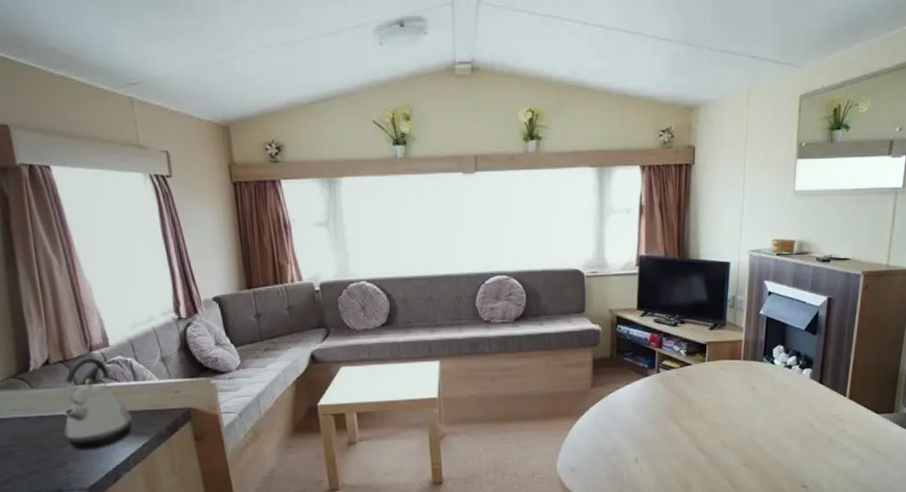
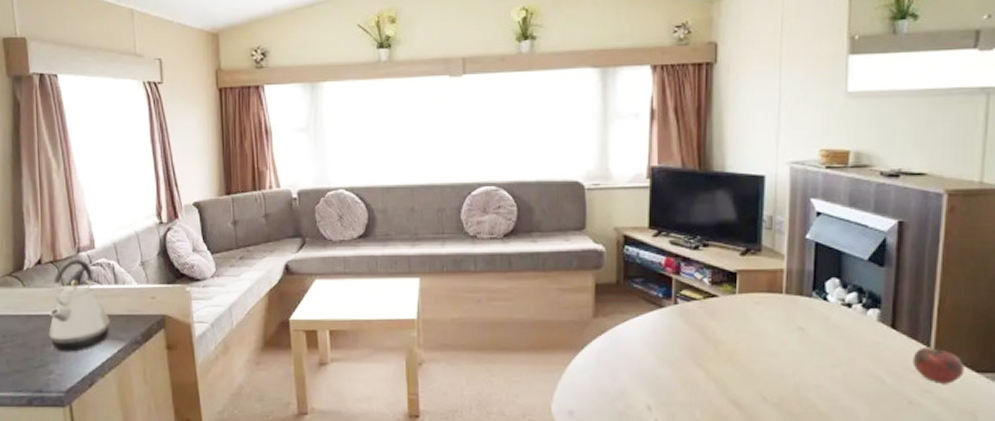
fruit: none [833,396,869,424] -> present [912,347,965,384]

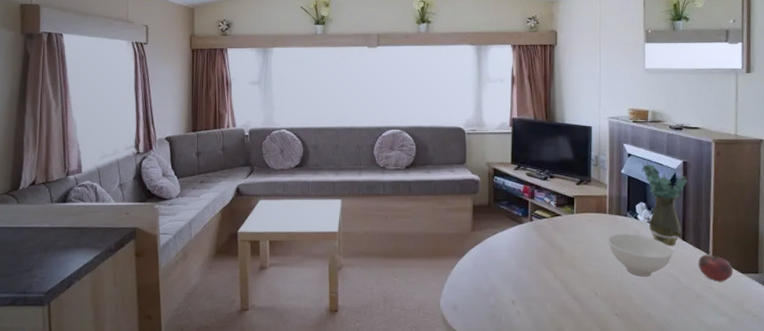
kettle: present [48,258,110,352] -> none [35,180,89,258]
bowl: none [782,319,878,377] -> present [607,233,674,277]
vase: none [836,223,904,336] -> present [641,162,688,246]

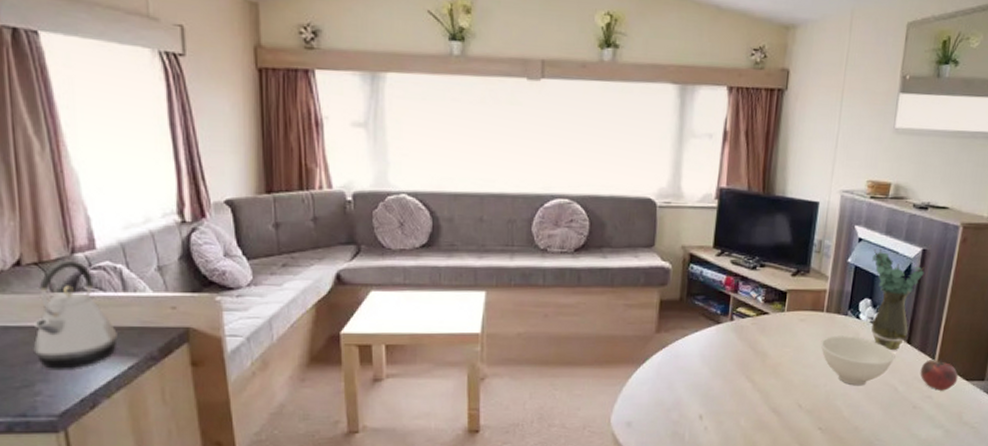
kettle: none [35,180,89,258] -> present [33,260,118,369]

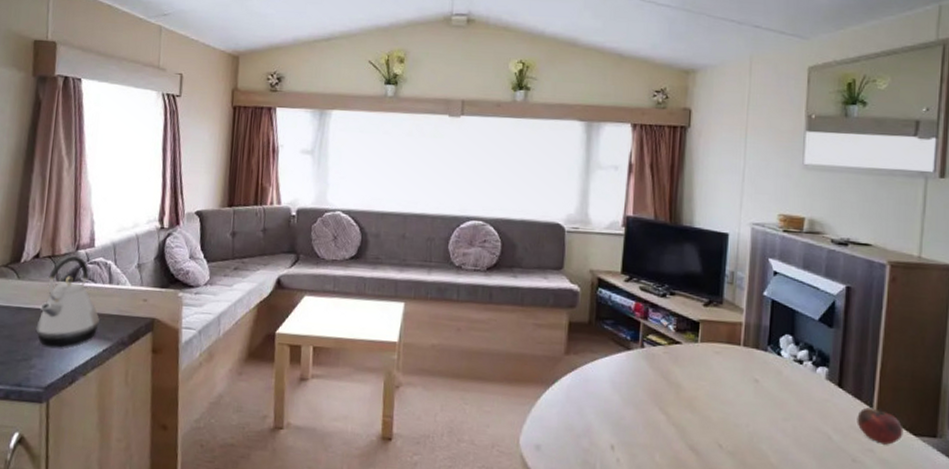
bowl: present [820,335,896,386] -> none [739,371,826,430]
vase: present [870,249,925,350] -> none [790,283,851,393]

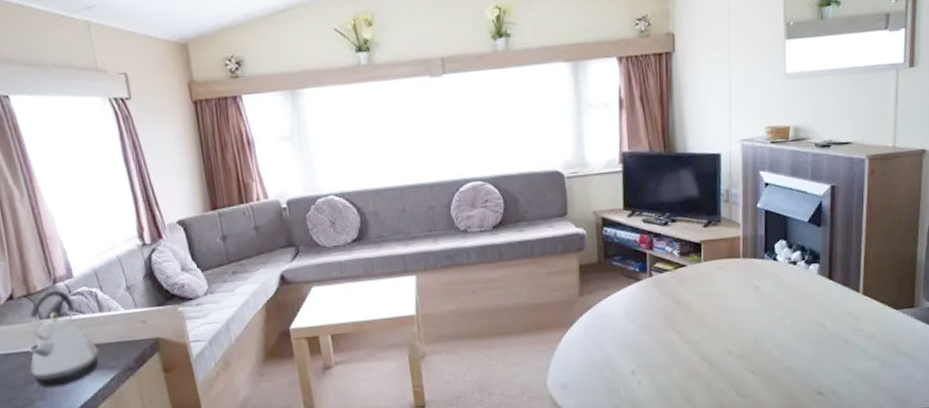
fruit: present [857,407,904,445] -> none [846,291,886,322]

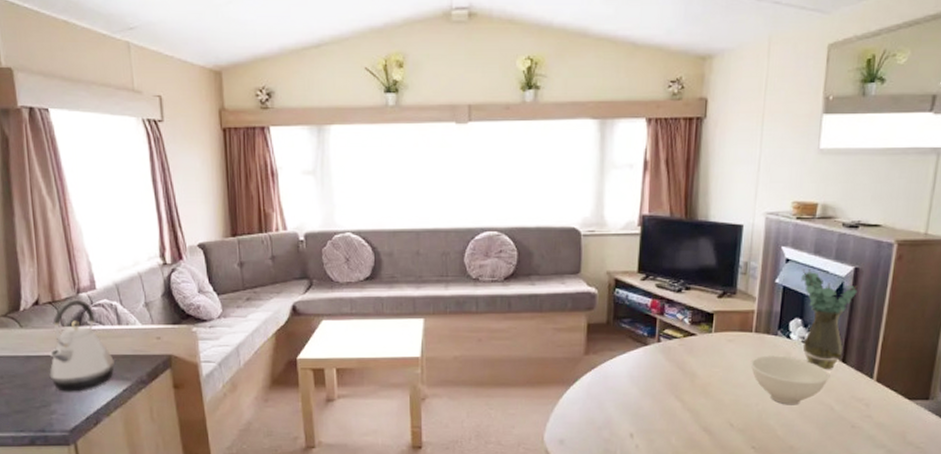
bowl: none [741,278,819,327] -> present [750,355,830,405]
vase: none [781,191,836,288] -> present [801,269,858,369]

